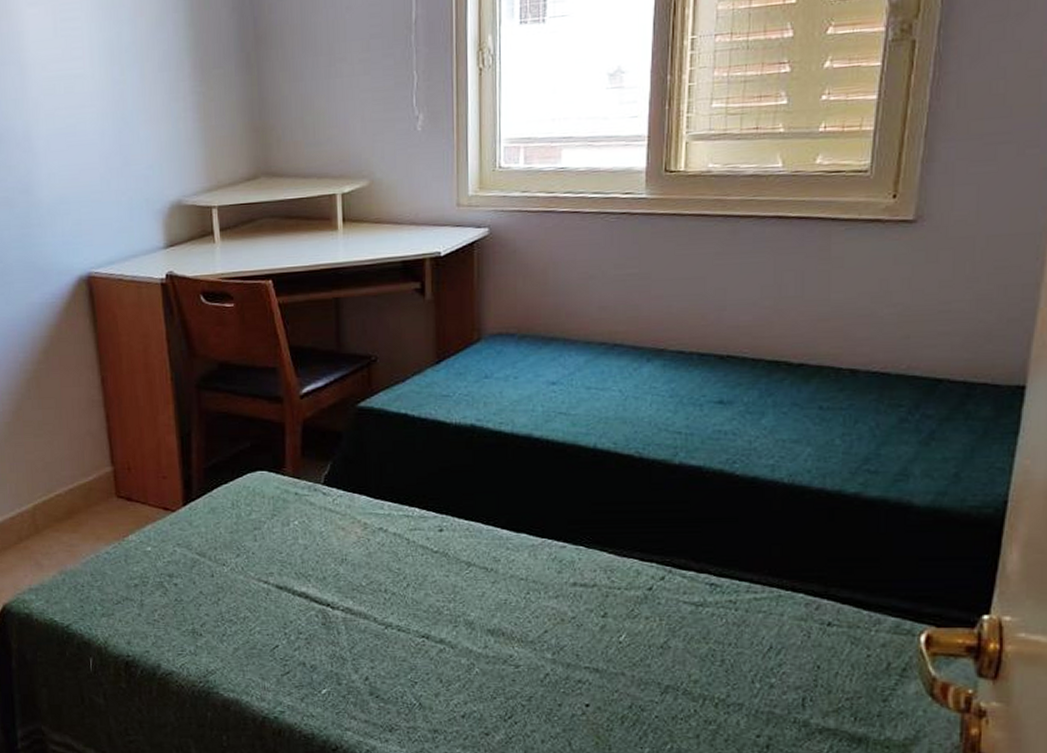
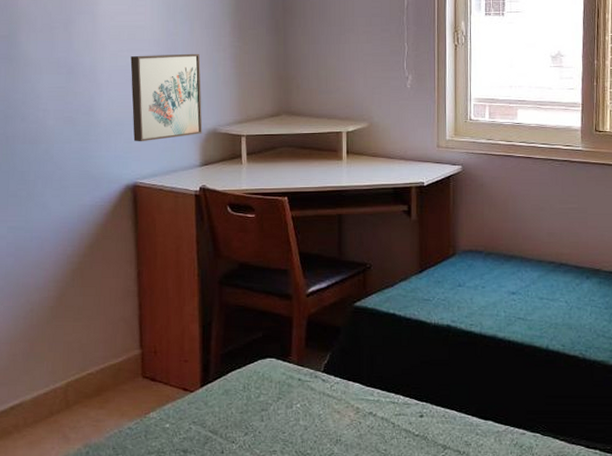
wall art: none [70,105,165,223] -> present [130,53,203,142]

